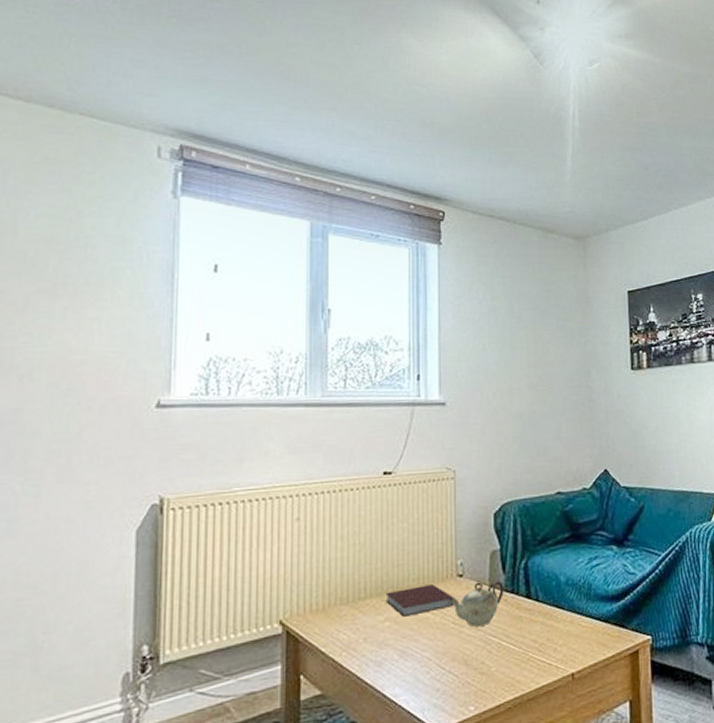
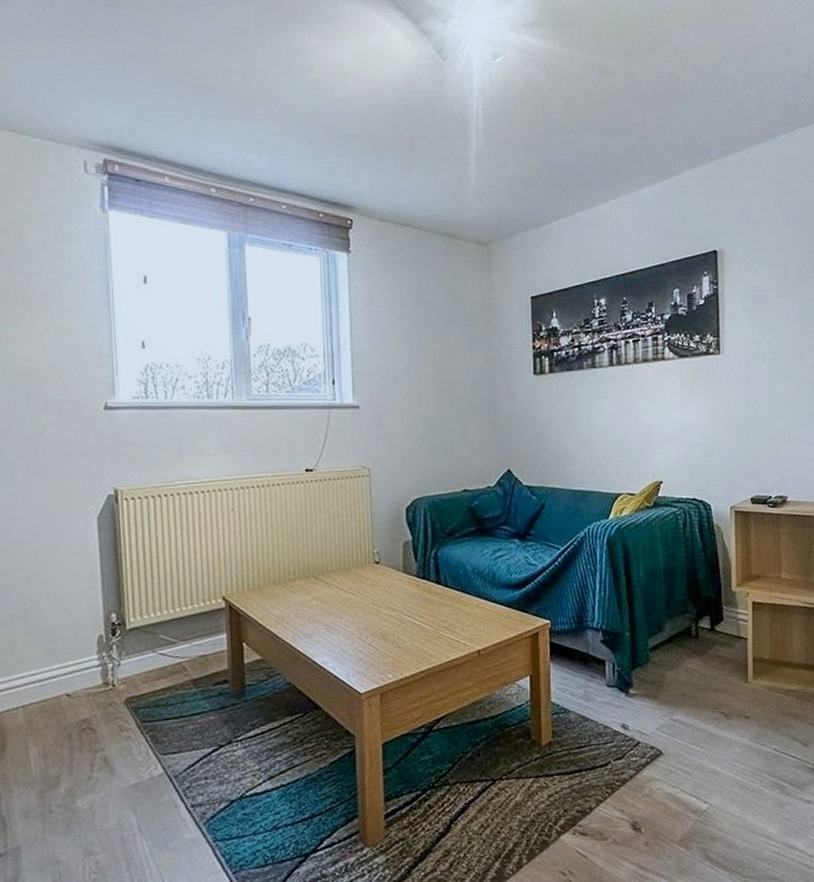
notebook: present [385,584,454,617] -> none [312,570,372,597]
teapot: present [446,580,504,627] -> none [365,567,416,607]

